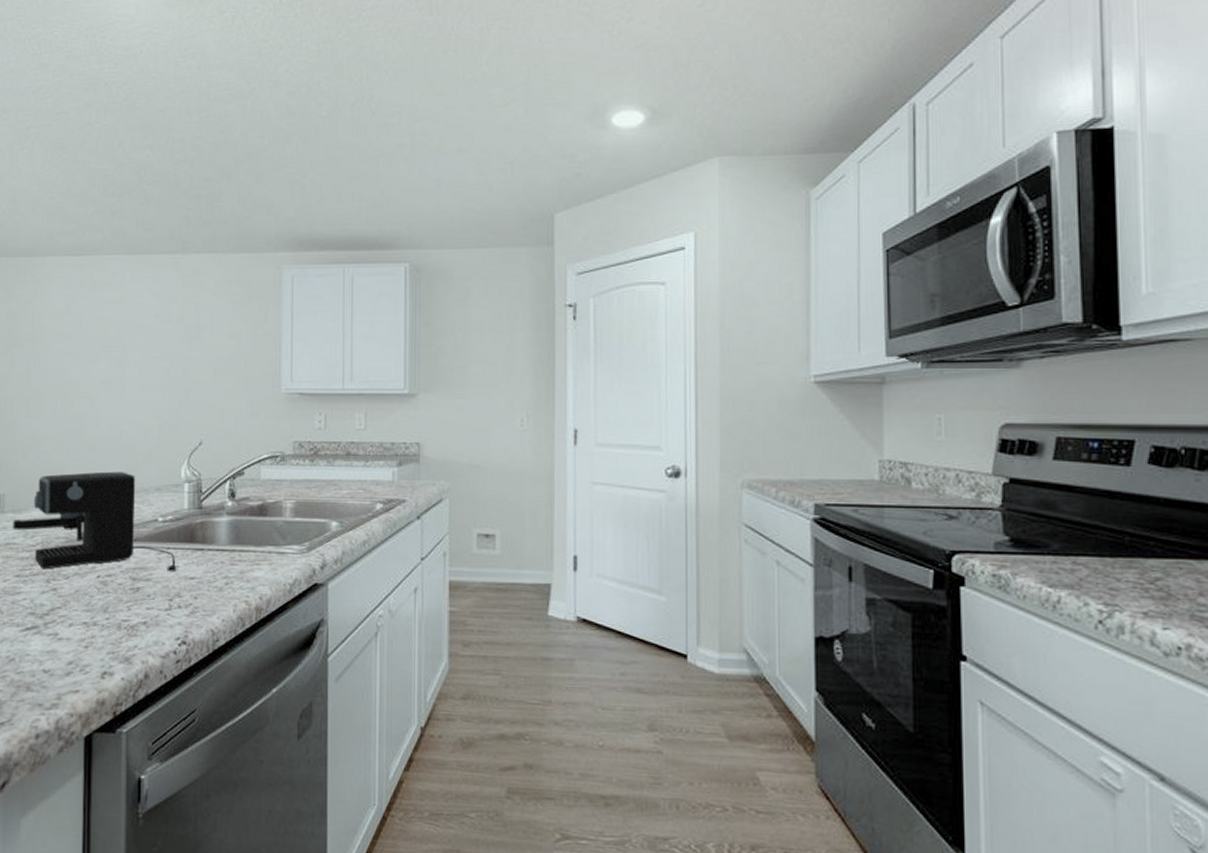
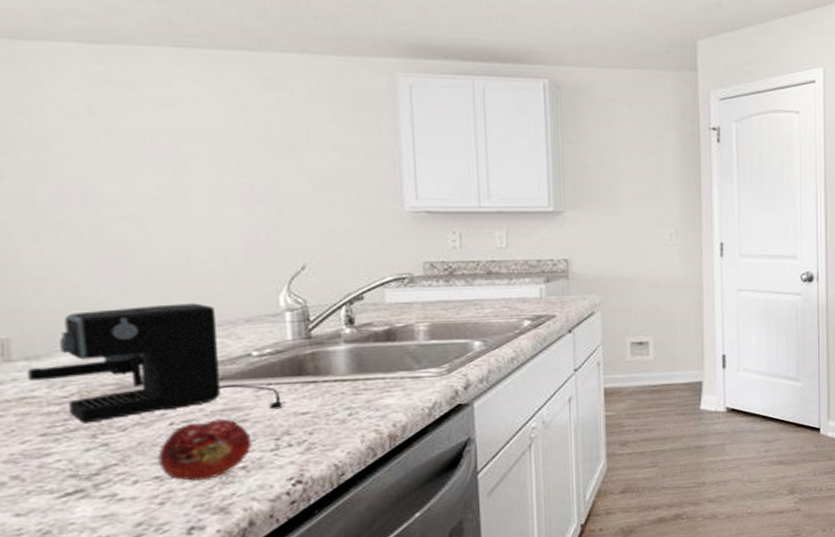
fruit: none [87,576,152,631] -> present [158,419,252,482]

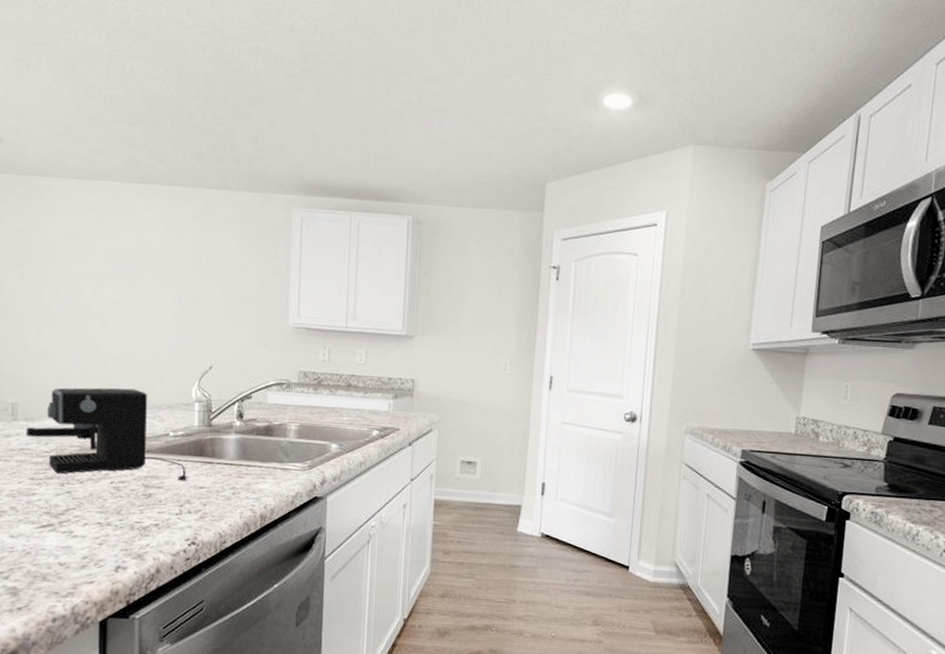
fruit: present [158,419,252,482] -> none [101,483,164,531]

